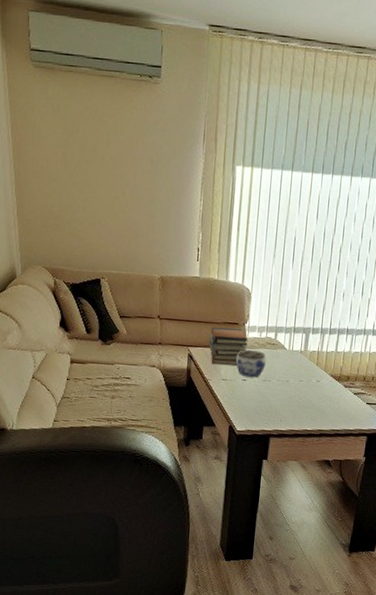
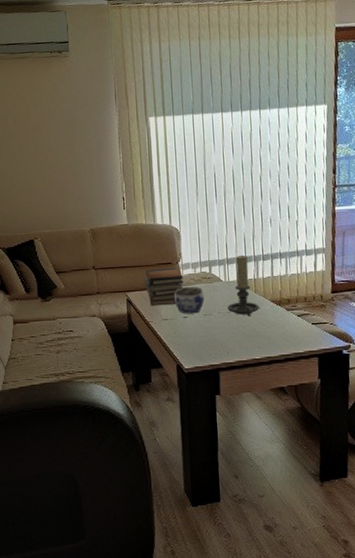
candle holder: none [287,325,319,388] -> present [227,255,259,317]

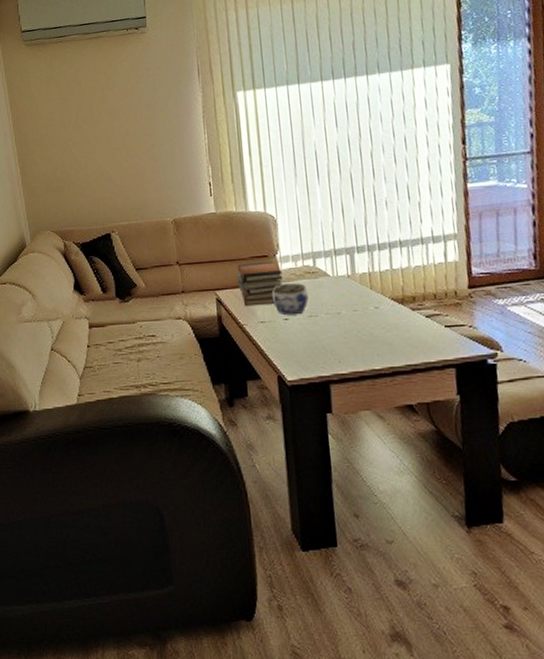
candle holder: present [227,255,259,317] -> none [337,244,377,318]

